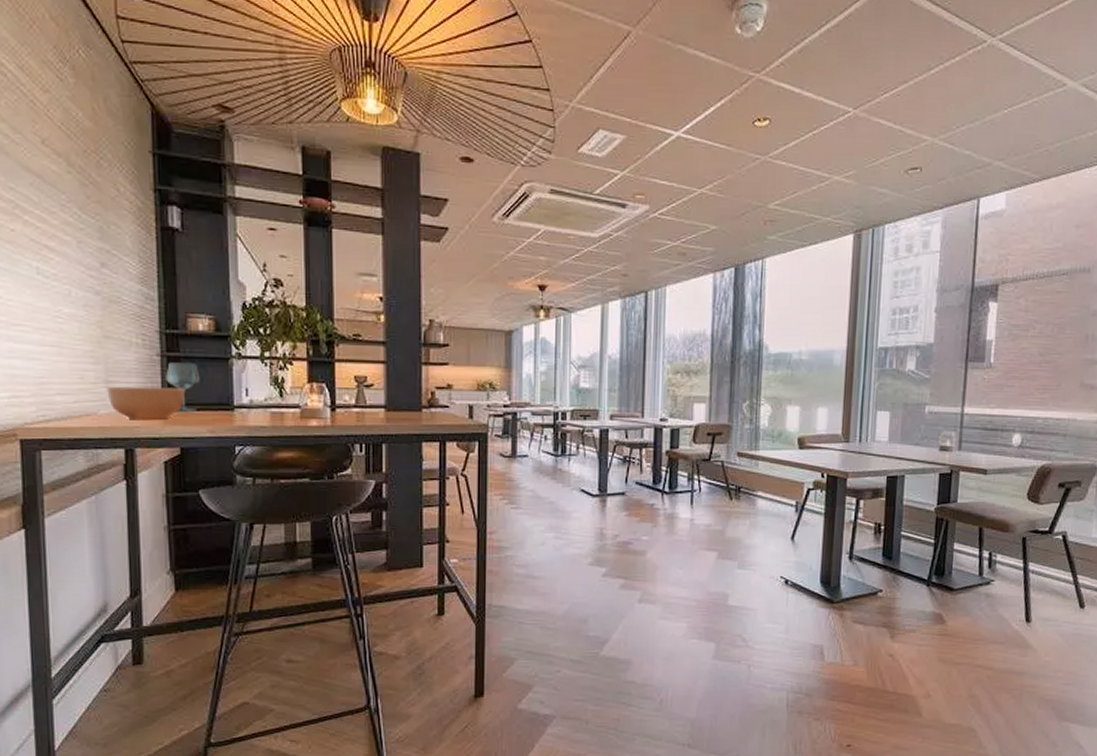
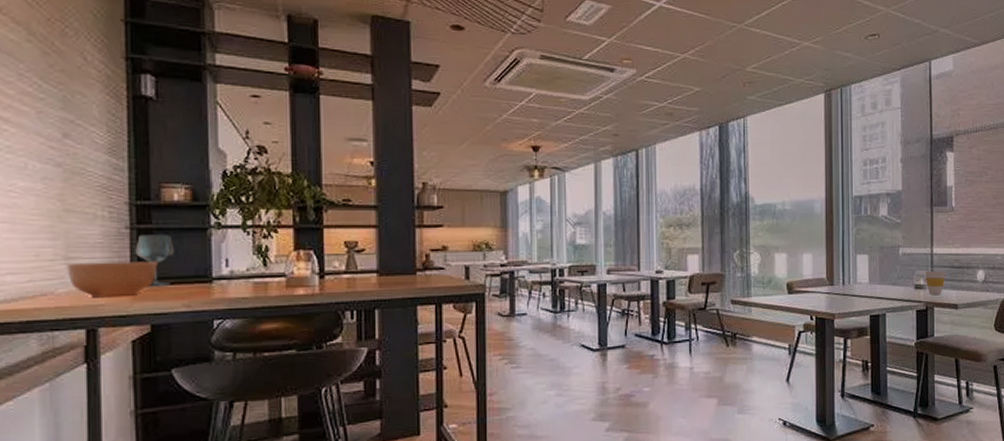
cup: none [952,433,977,459] -> present [925,271,946,296]

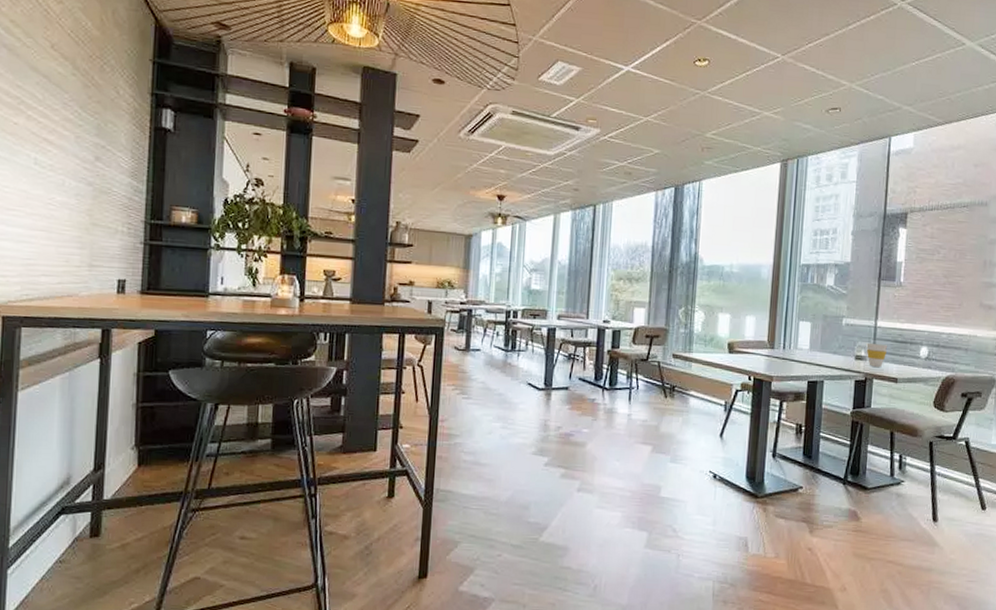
bowl: present [67,261,158,298] -> none [90,270,165,304]
wine glass: present [135,235,175,286] -> none [147,250,180,297]

